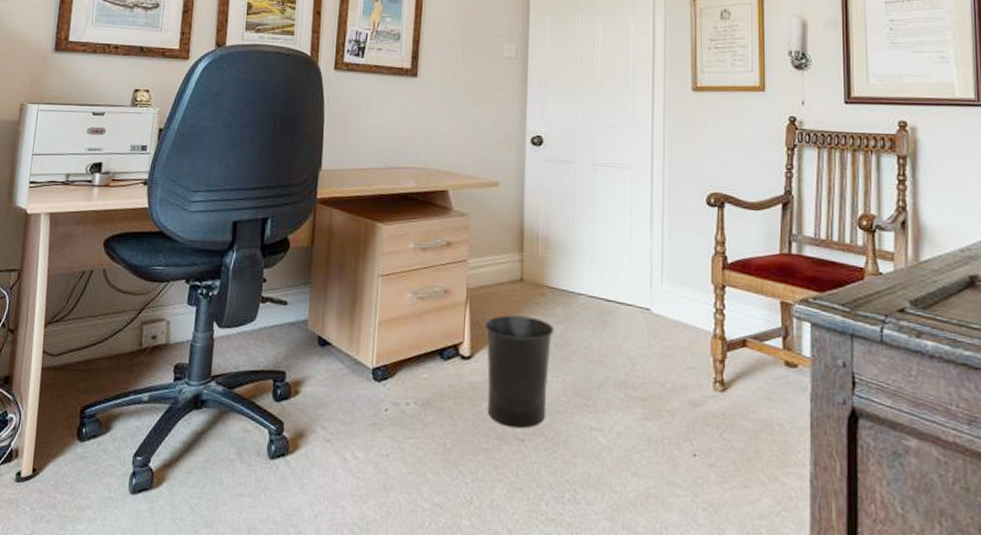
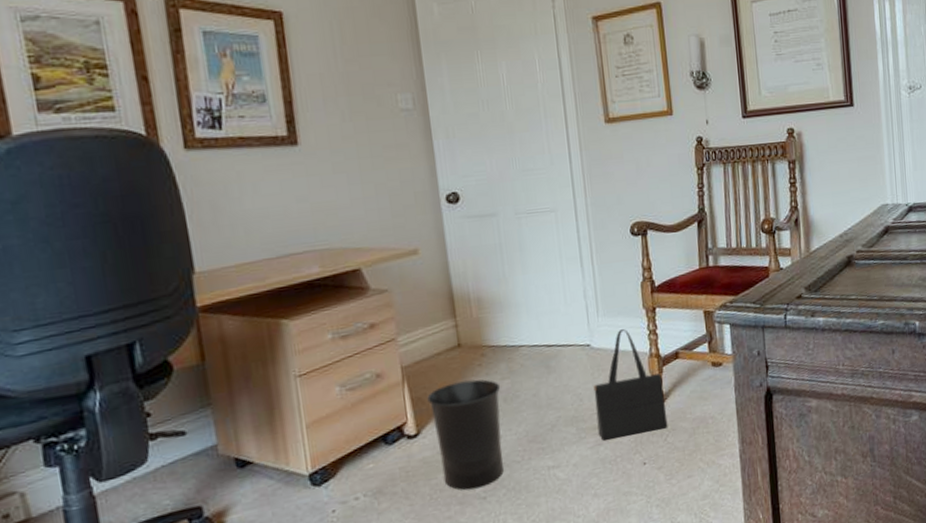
tote bag: none [647,299,726,422] -> present [593,328,668,441]

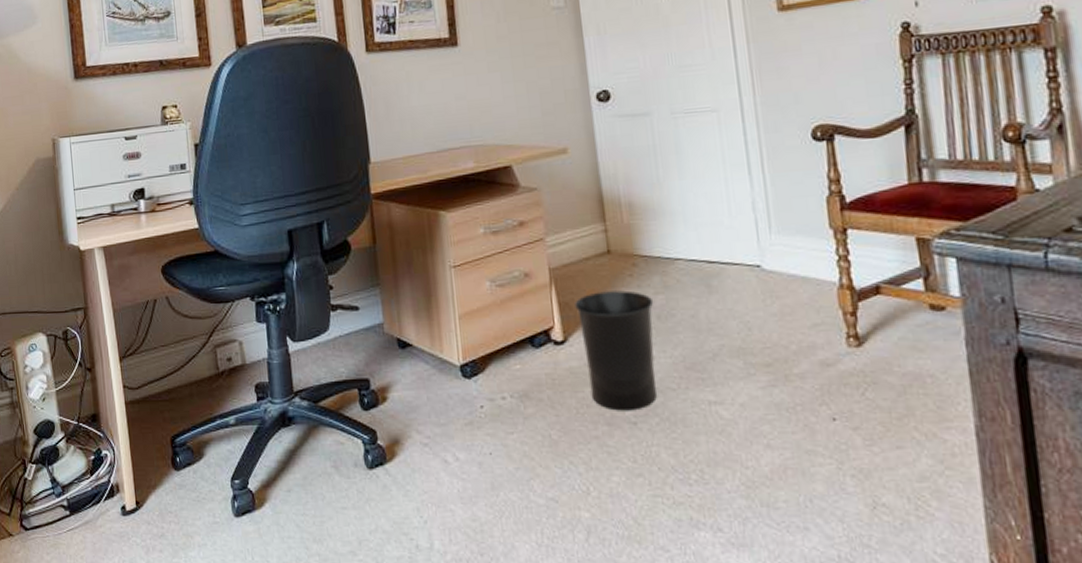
tote bag: present [593,328,668,441] -> none [765,250,867,382]

